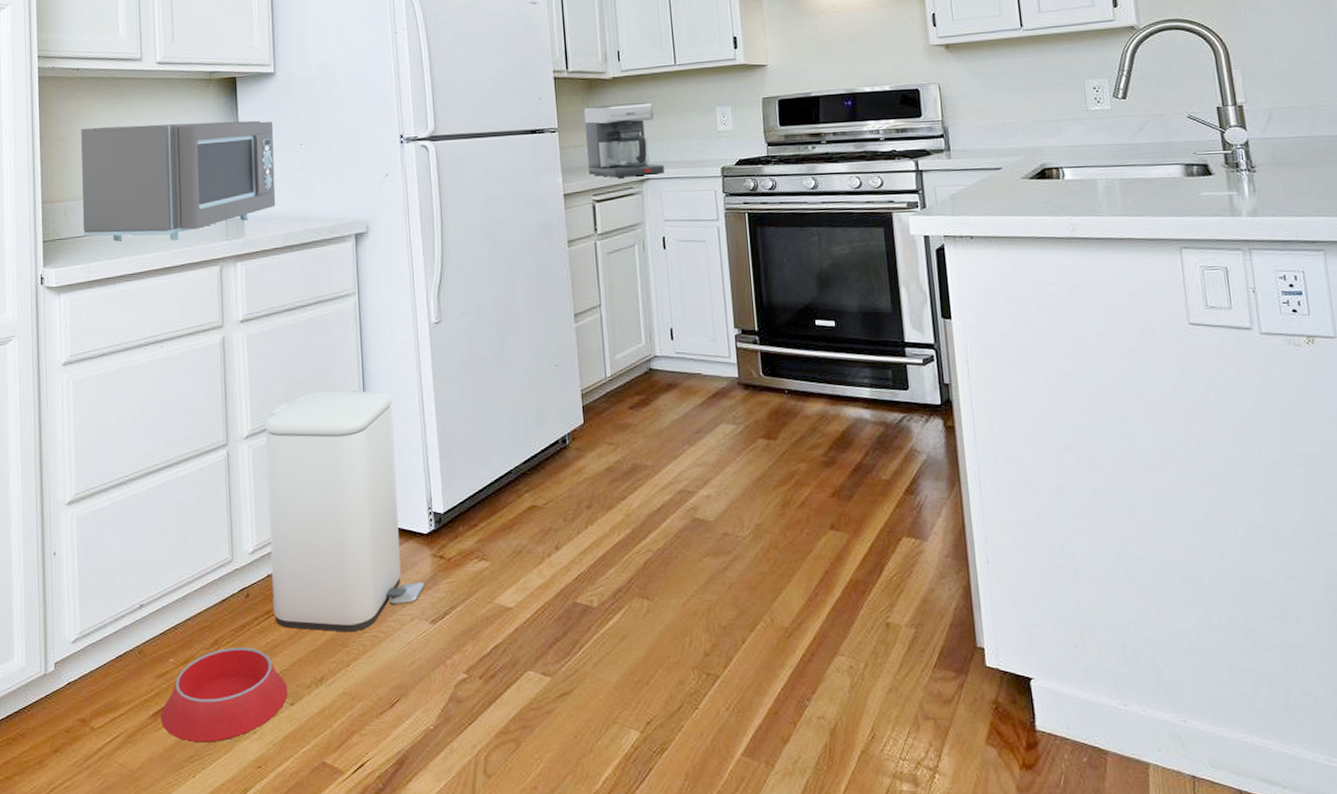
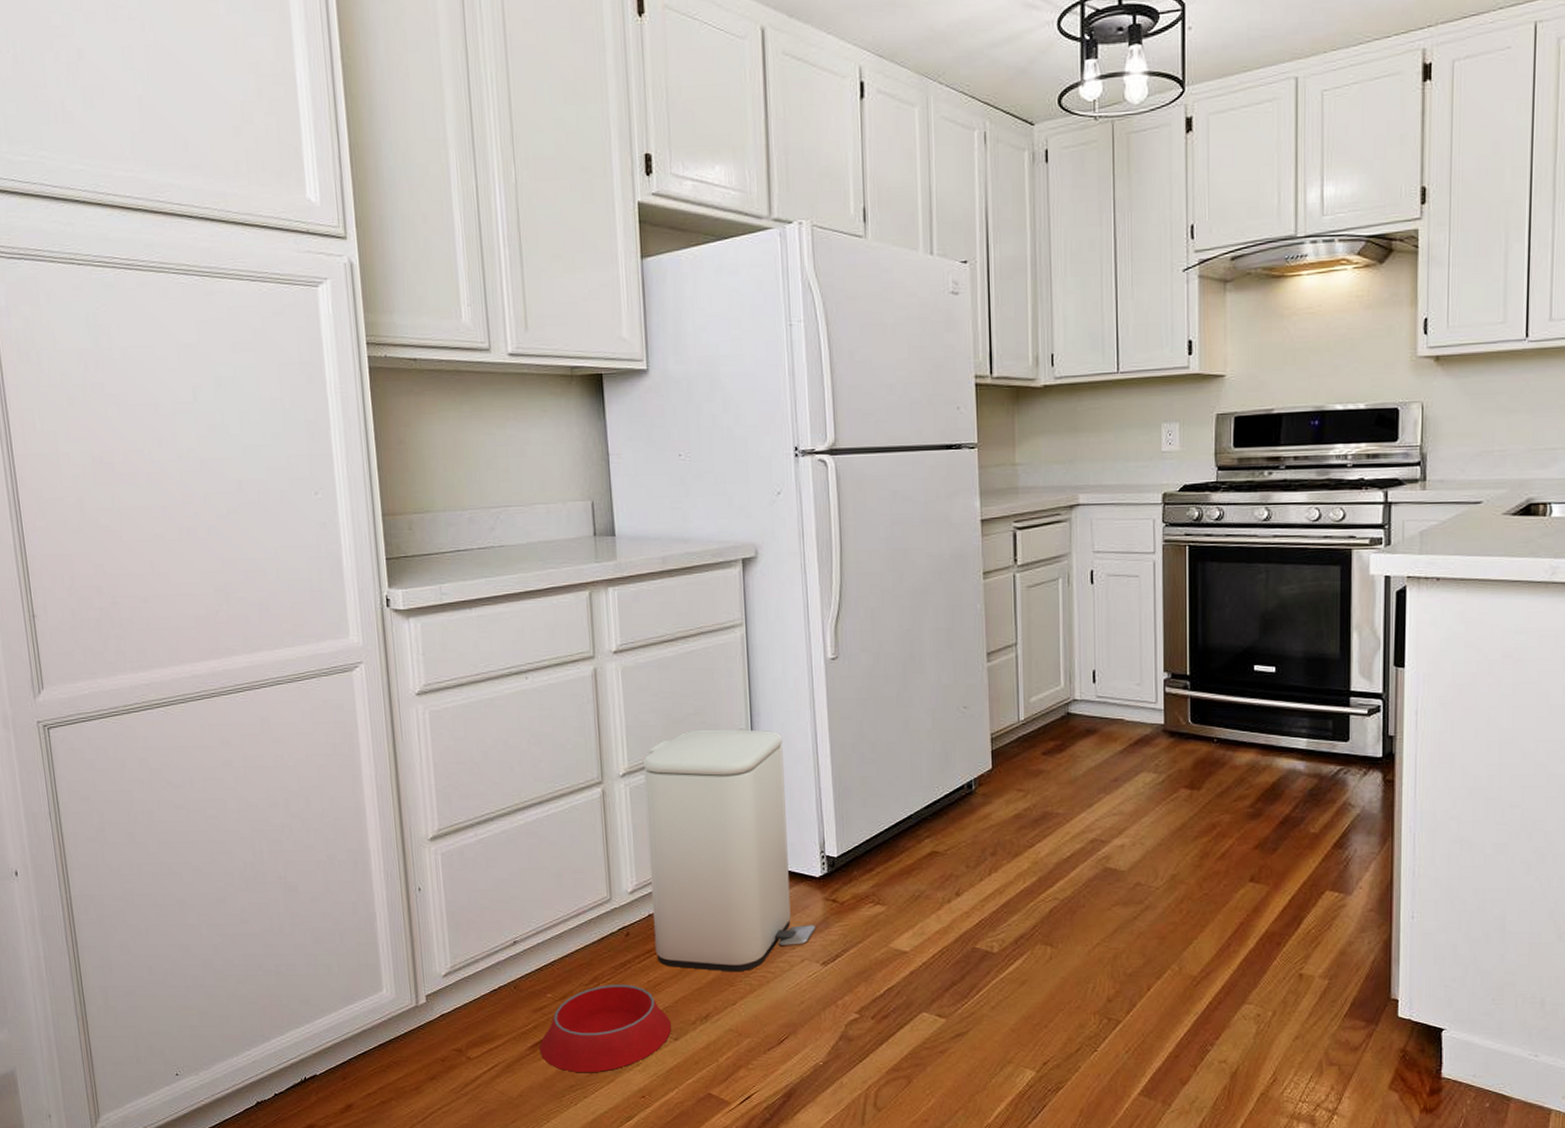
microwave: present [81,120,276,242] -> none [423,425,652,561]
coffee maker: present [583,102,665,179] -> none [1008,416,1098,504]

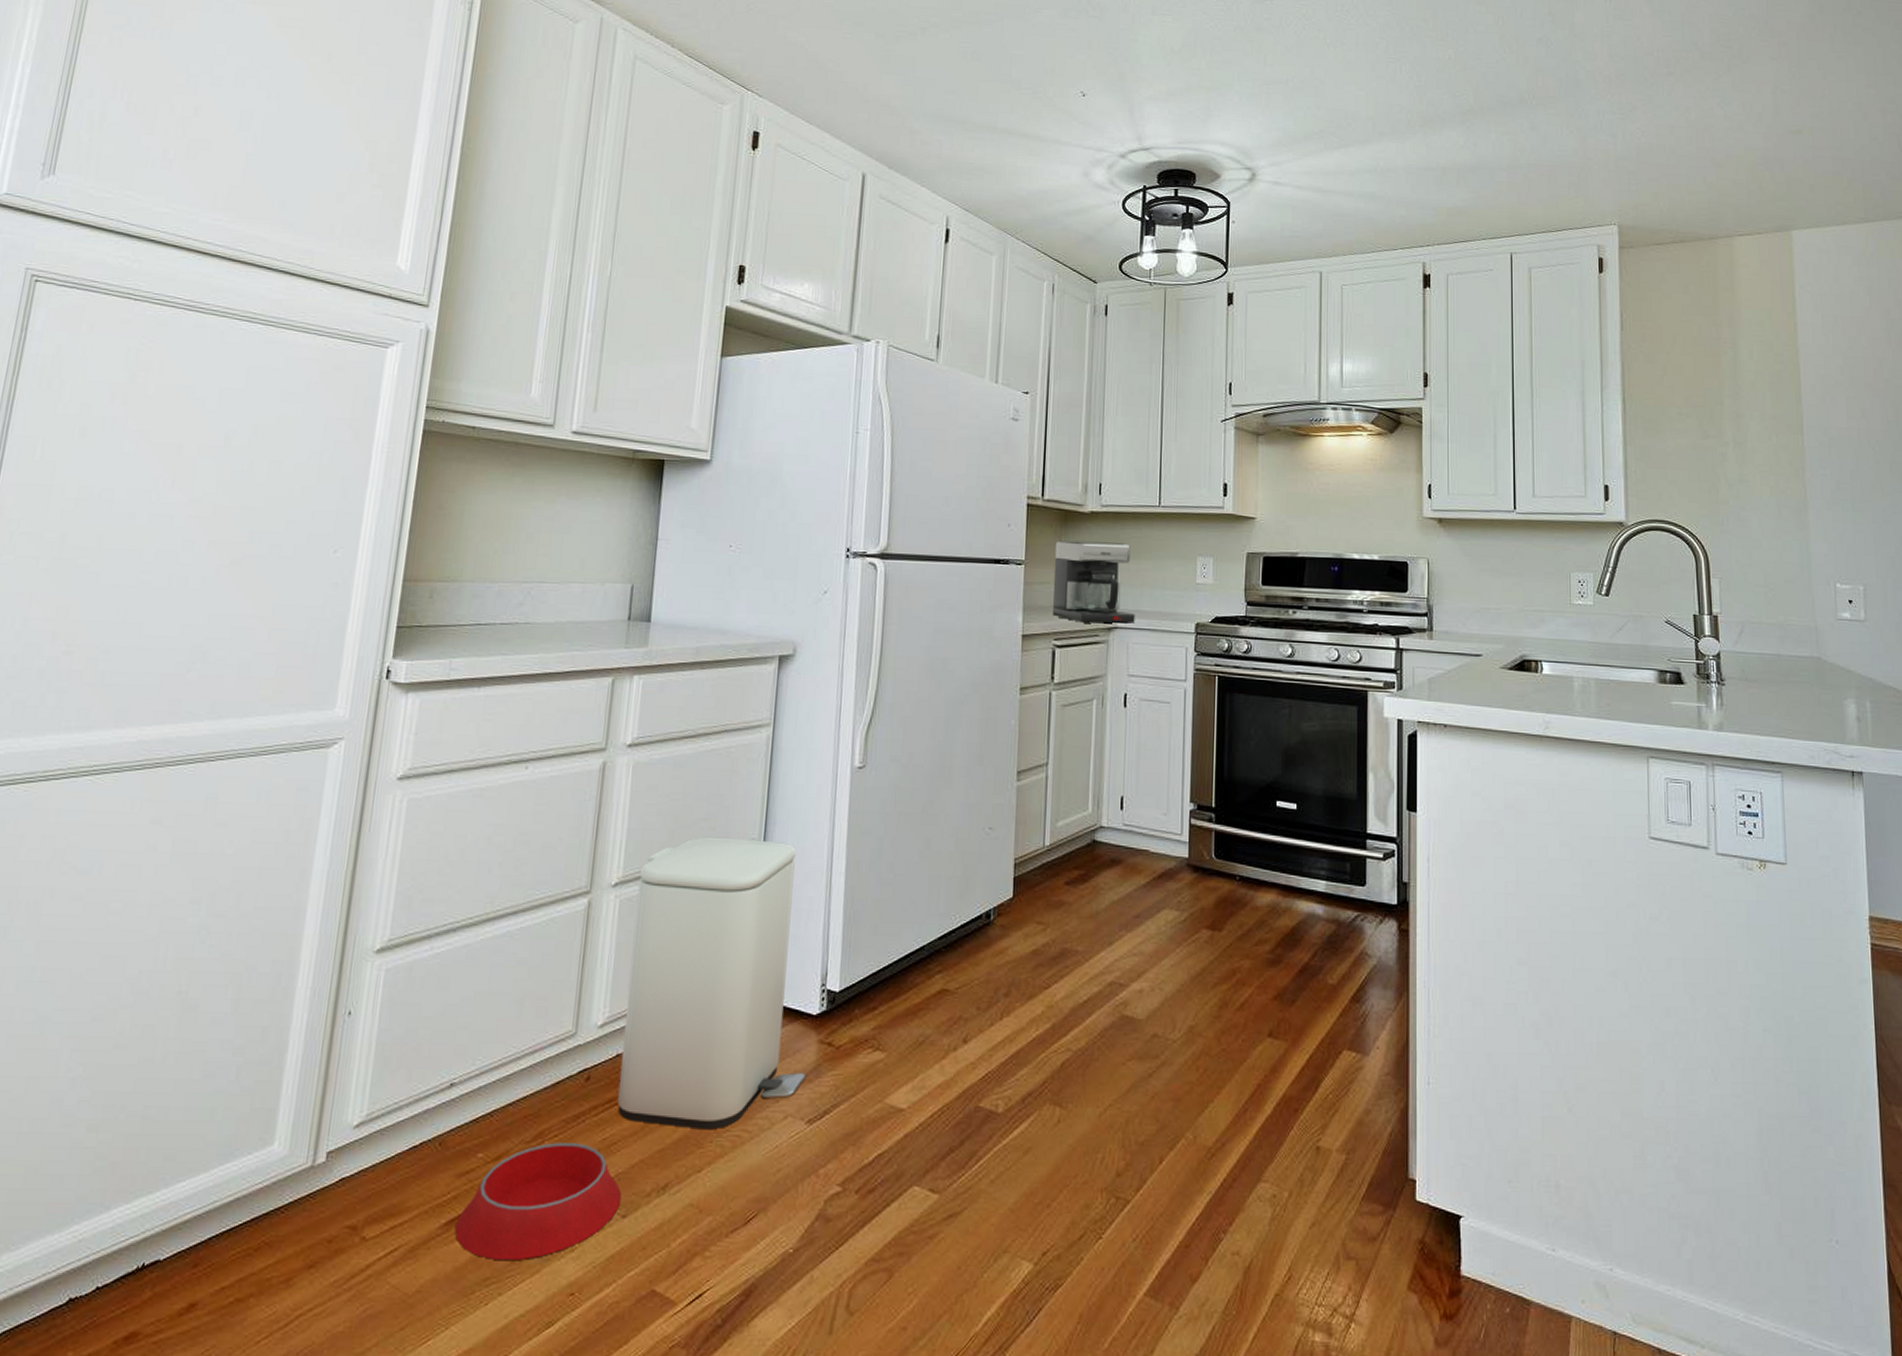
coffee maker: none [1008,416,1098,504] -> present [1052,540,1135,624]

